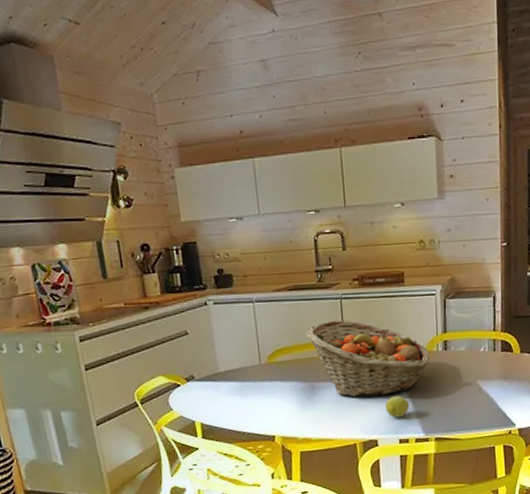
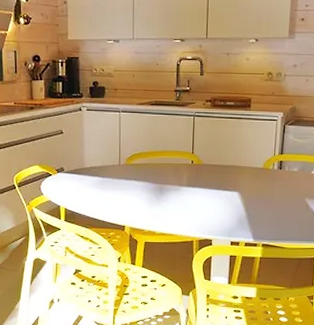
fruit basket: present [307,320,429,398] -> none [161,134,265,203]
fruit: present [385,395,410,418] -> none [222,204,243,223]

